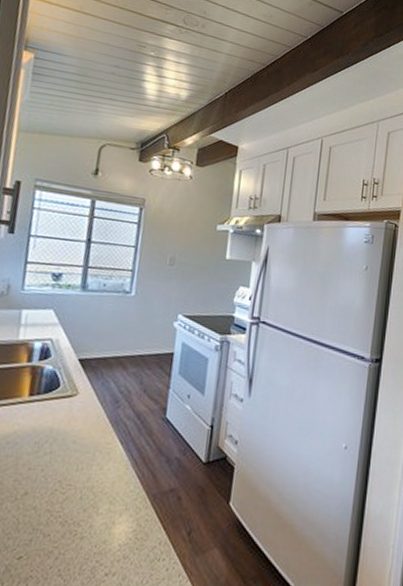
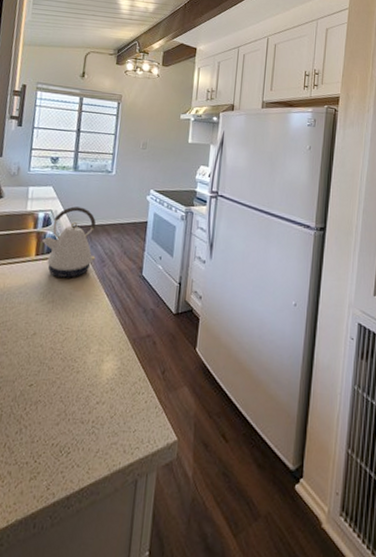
kettle: none [38,334,110,423] -> present [42,206,97,278]

